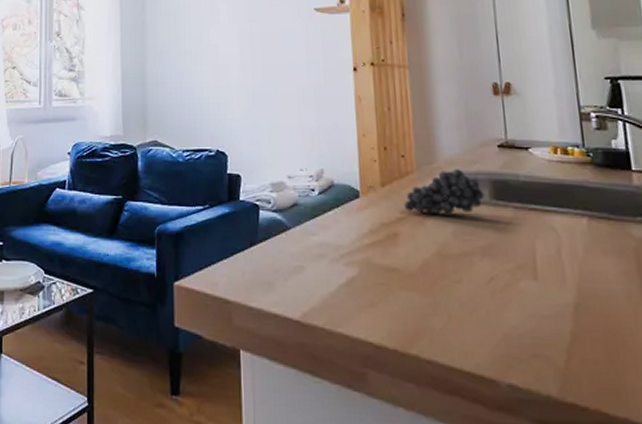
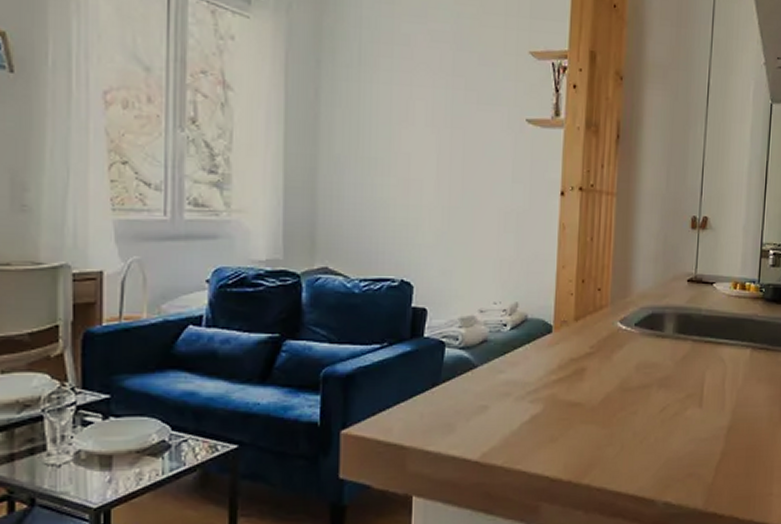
fruit: present [404,169,485,215] -> none [594,303,669,349]

